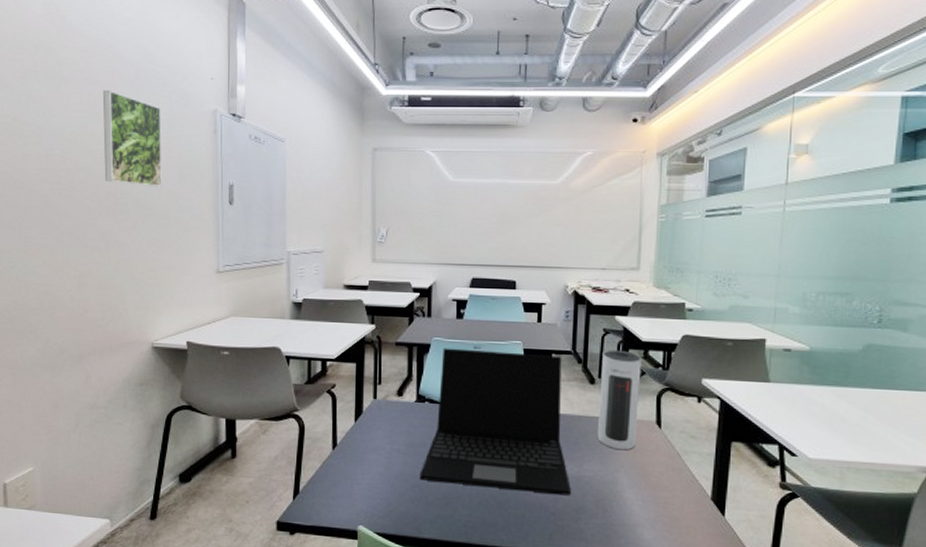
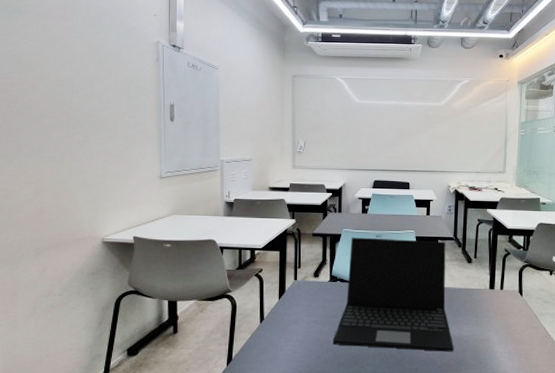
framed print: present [102,90,162,188] -> none [56,23,111,106]
speaker: present [597,350,642,451] -> none [473,236,507,315]

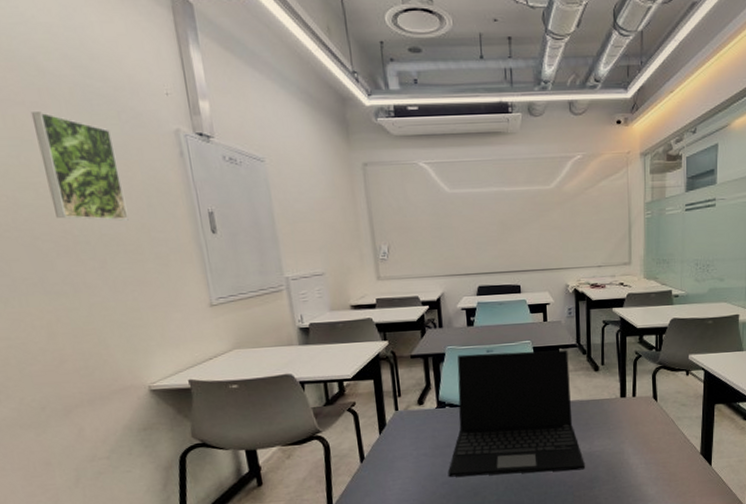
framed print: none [56,23,111,106] -> present [30,112,129,221]

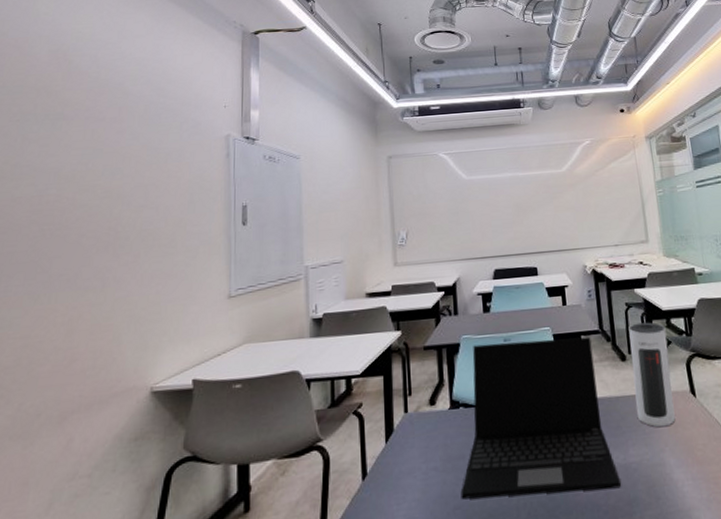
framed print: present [30,112,129,221] -> none [105,125,171,217]
speaker: none [603,338,638,425] -> present [628,322,676,428]

